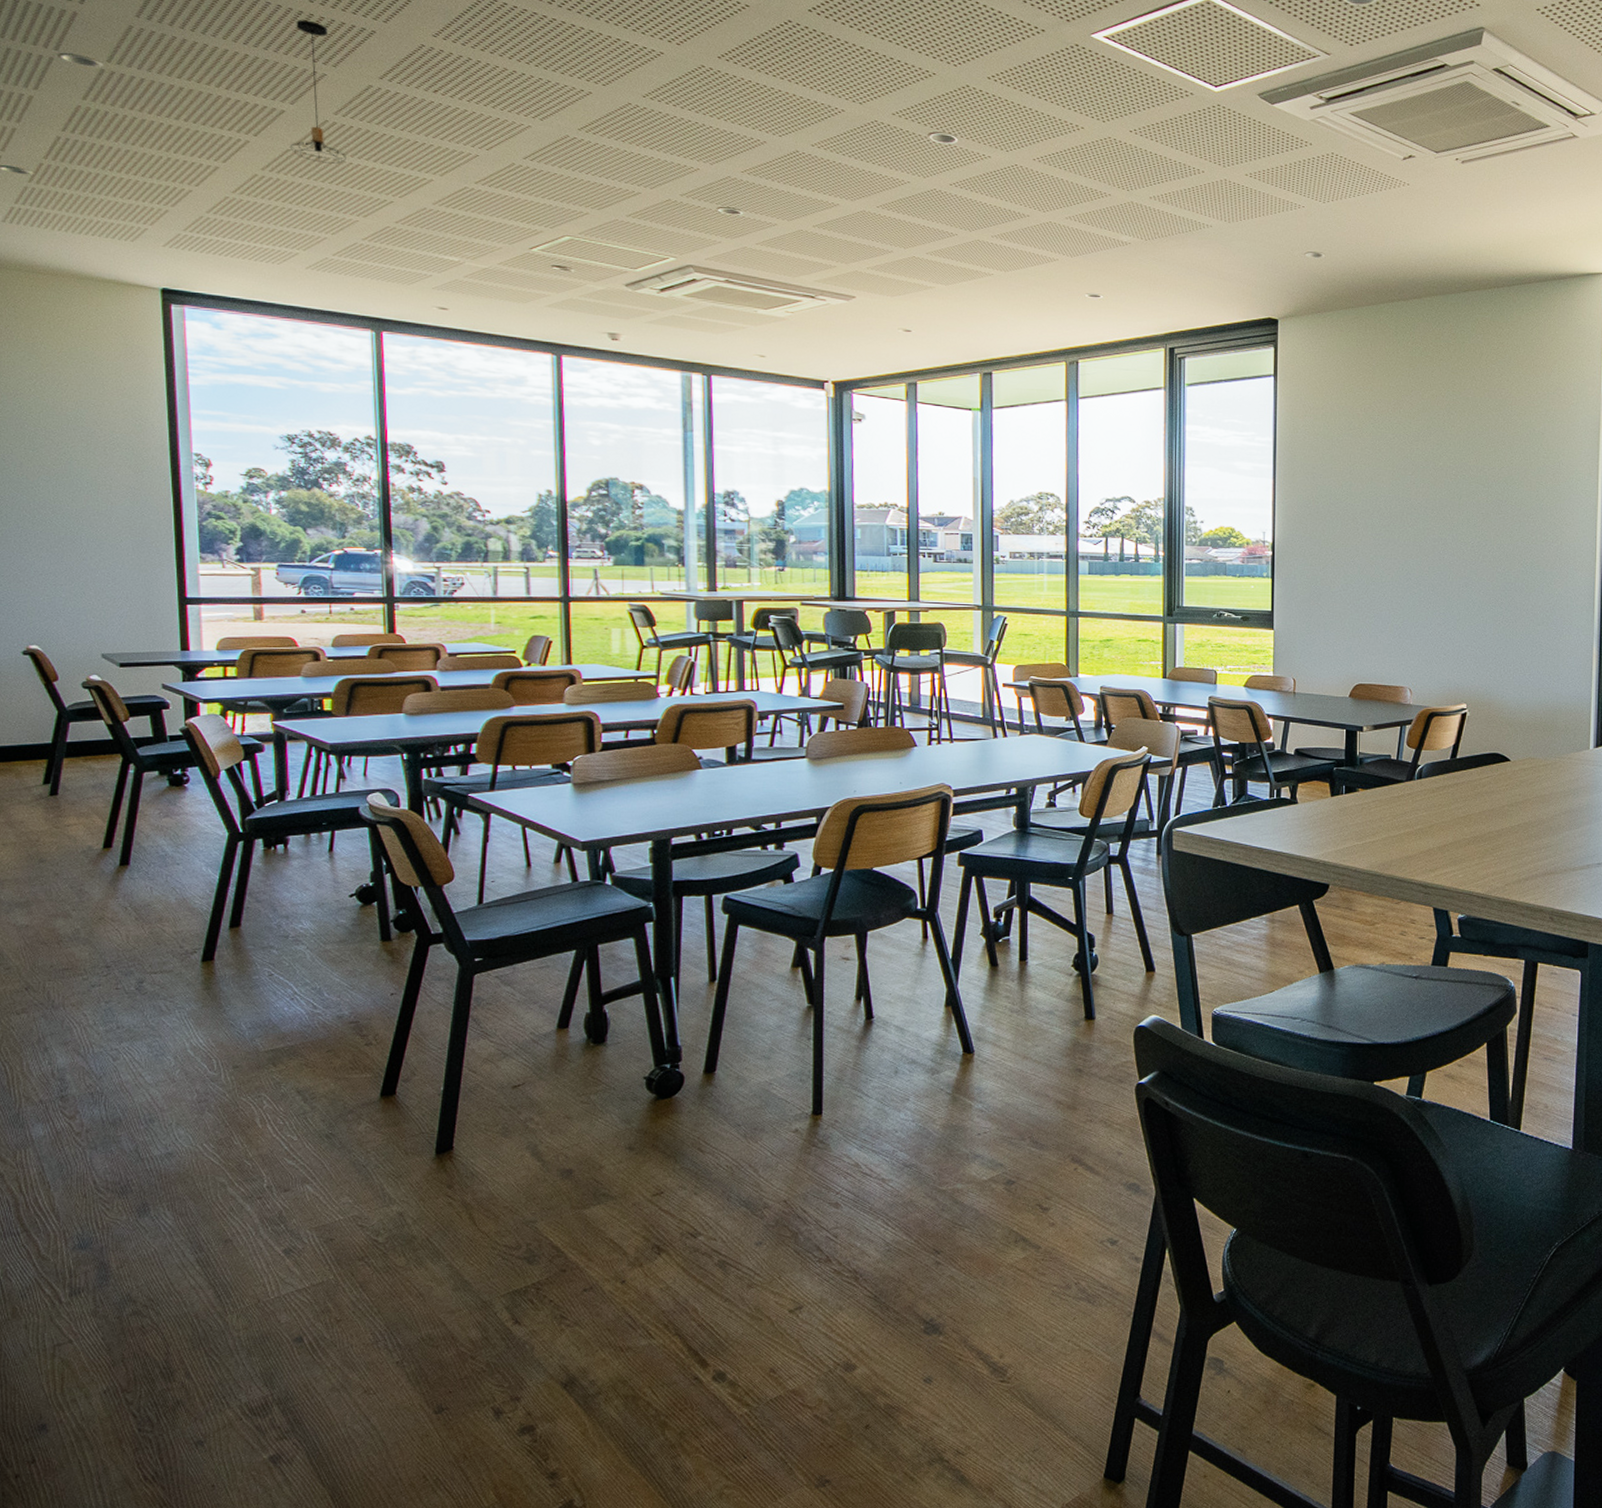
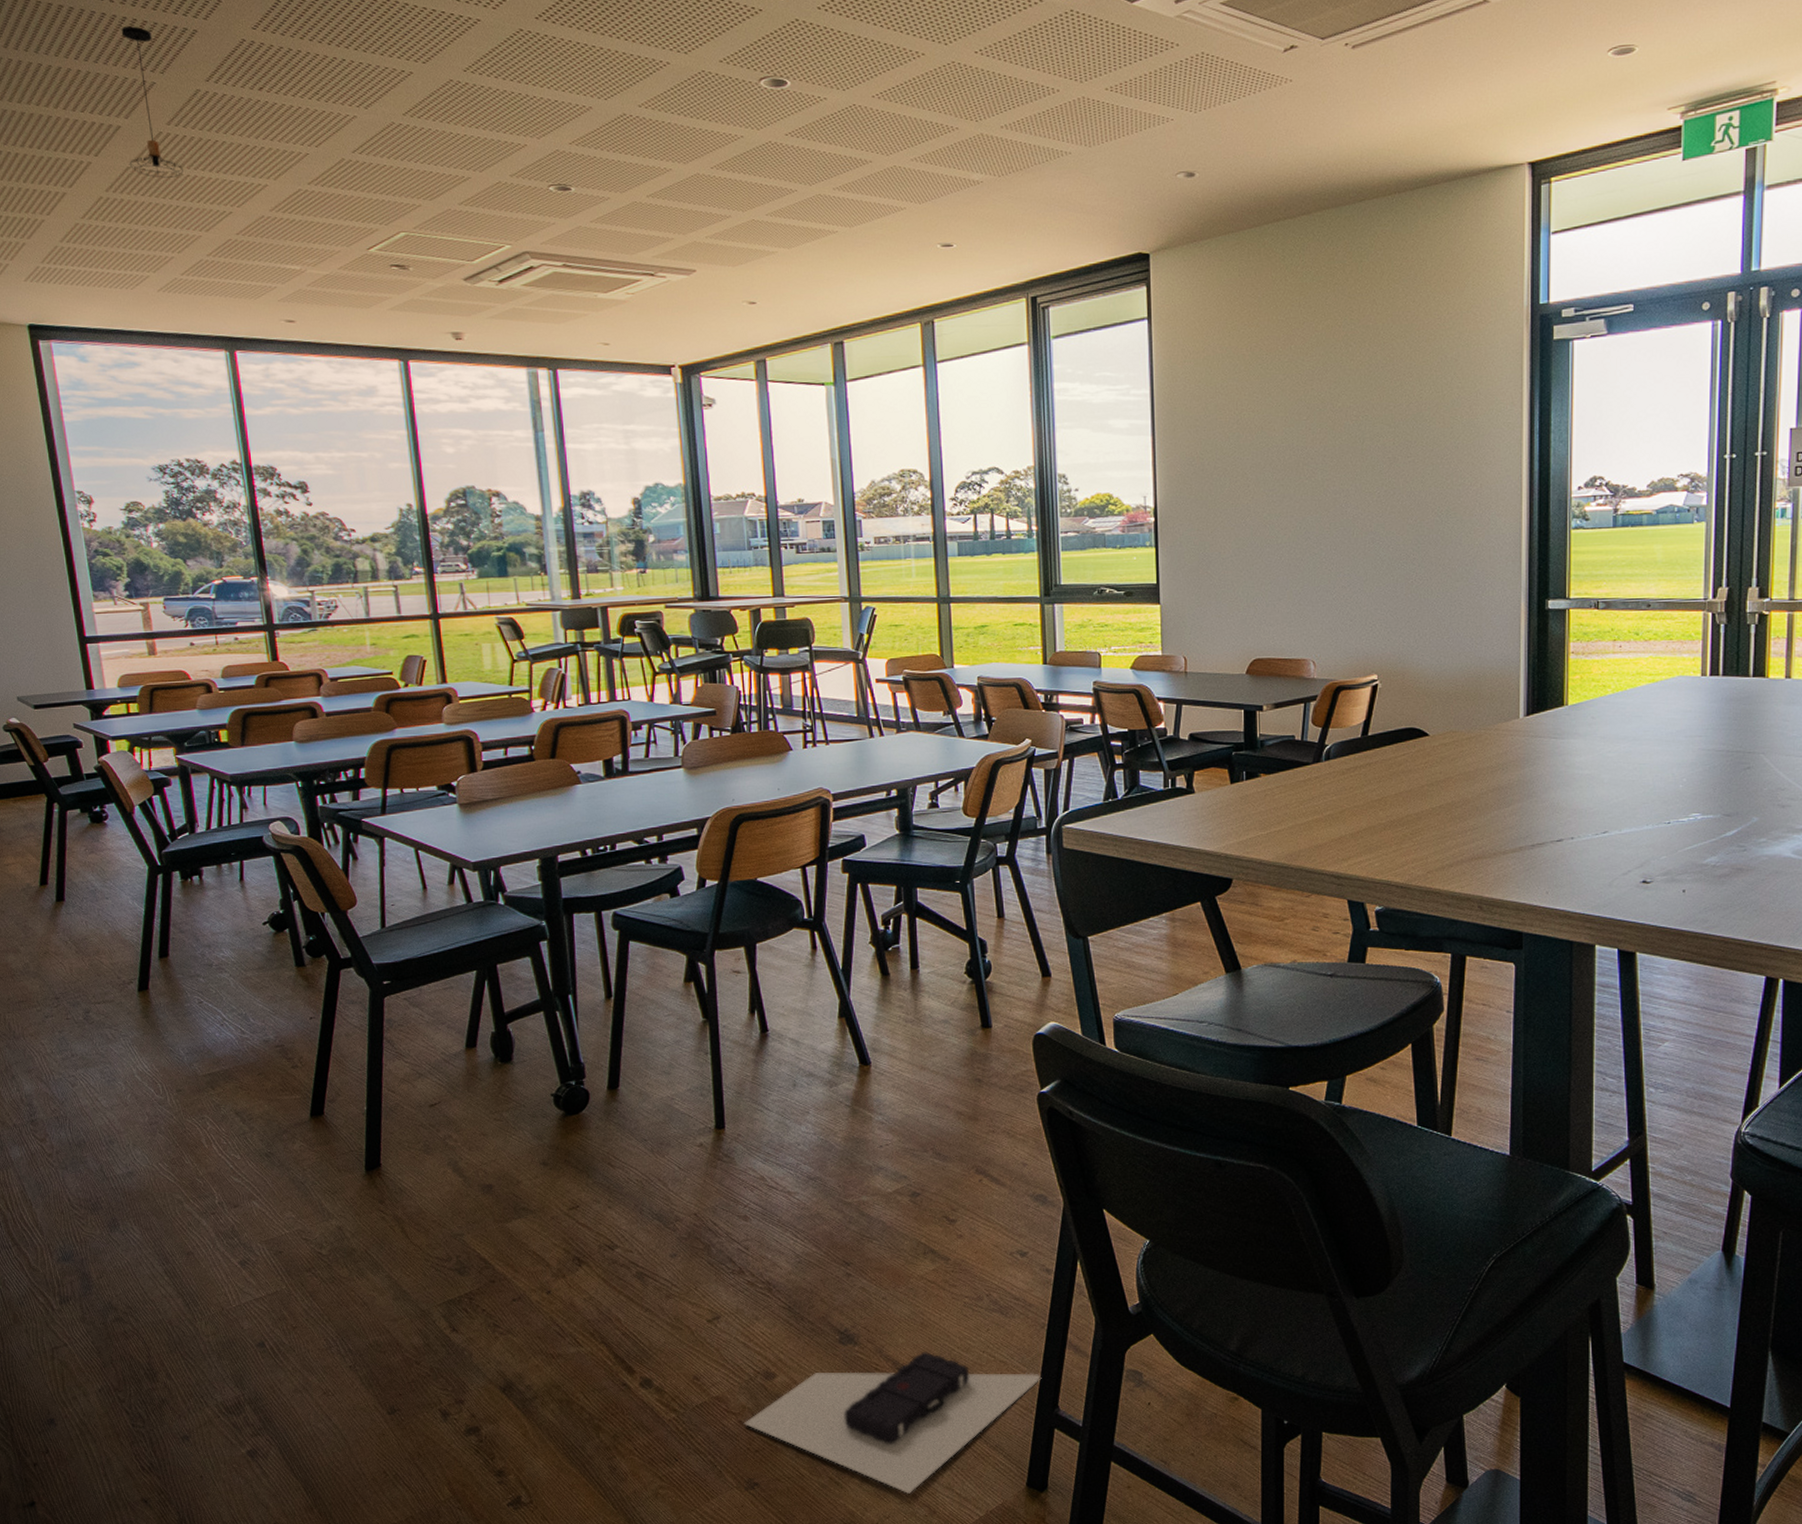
hard case: none [819,1341,1125,1488] -> present [743,1352,1042,1494]

